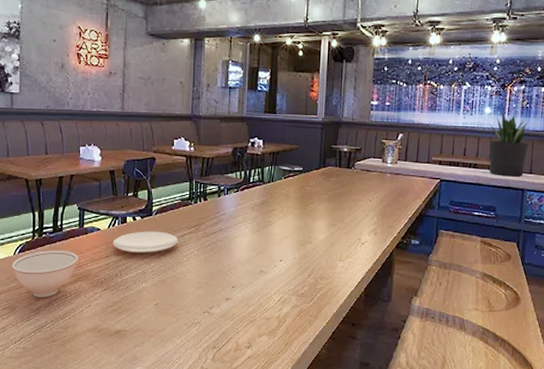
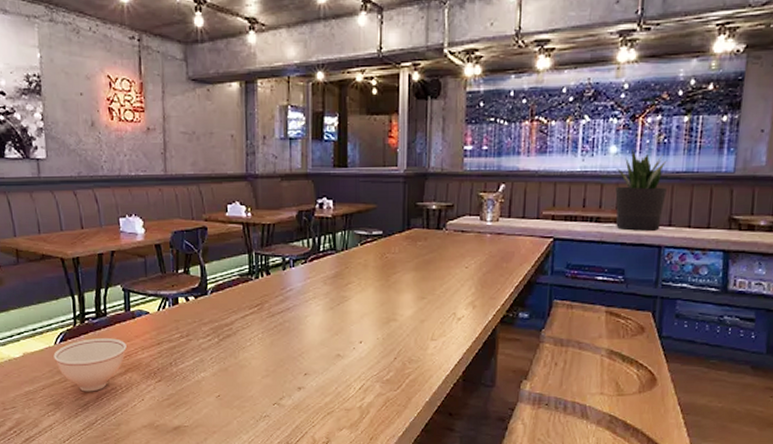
plate: present [112,231,179,253] -> none [164,313,239,338]

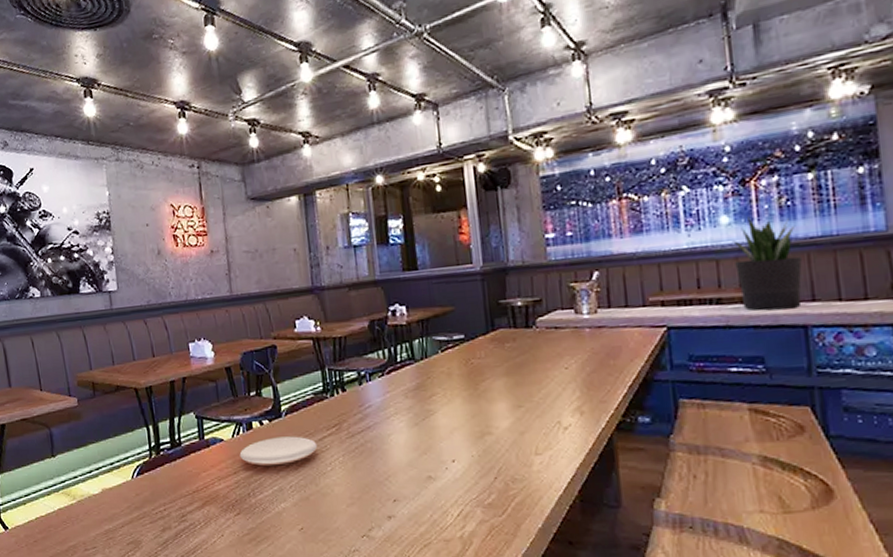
bowl: present [53,338,127,392] -> none [131,469,203,529]
plate: none [164,313,239,338] -> present [239,436,318,466]

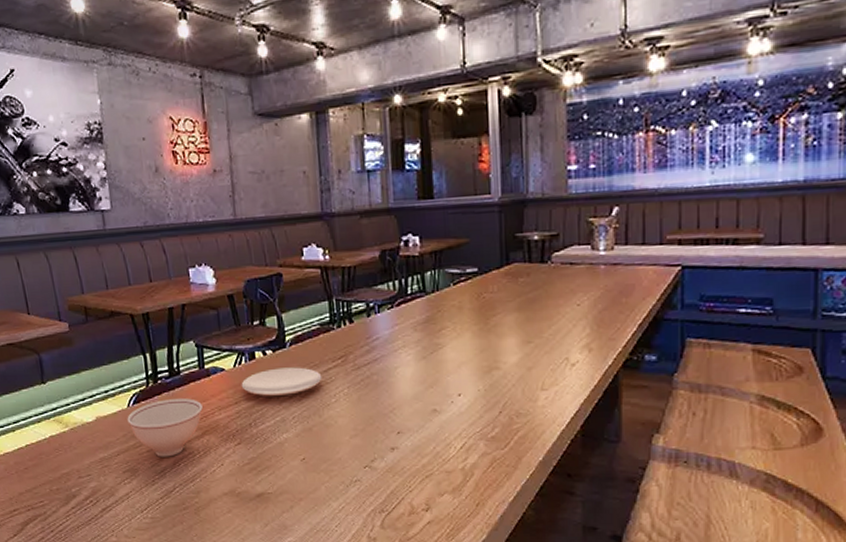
bowl: none [131,469,203,529] -> present [127,398,203,457]
planter: present [733,217,802,311] -> none [755,156,820,253]

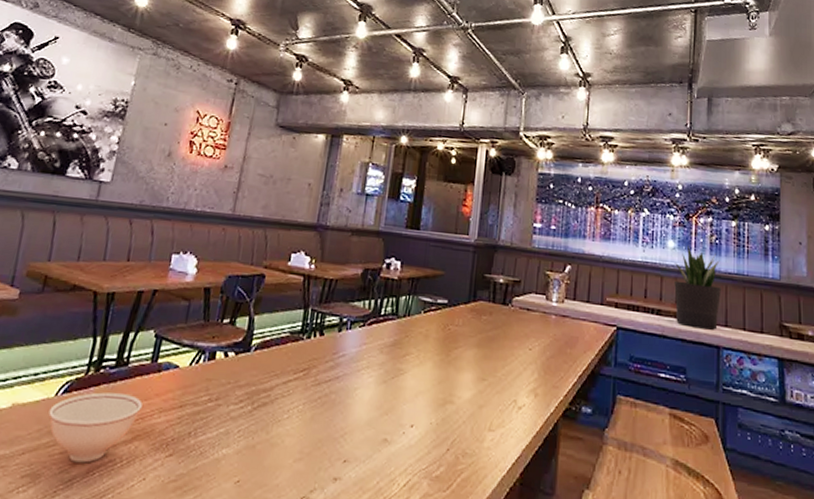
plate: present [241,367,322,396] -> none [191,372,280,405]
planter: none [755,156,820,253] -> present [674,246,721,330]

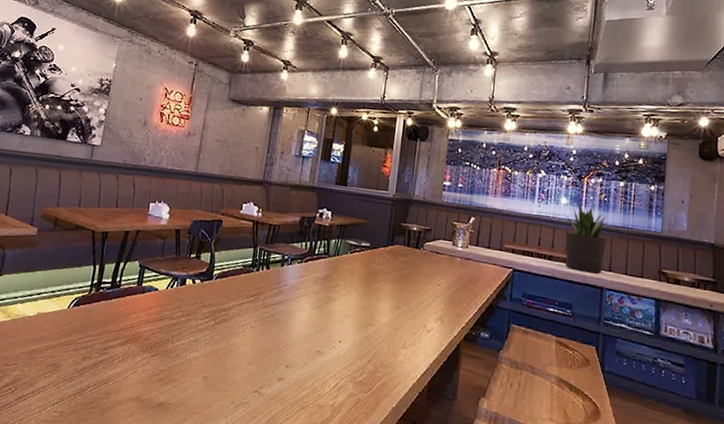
bowl: present [48,392,143,463] -> none [64,306,132,358]

